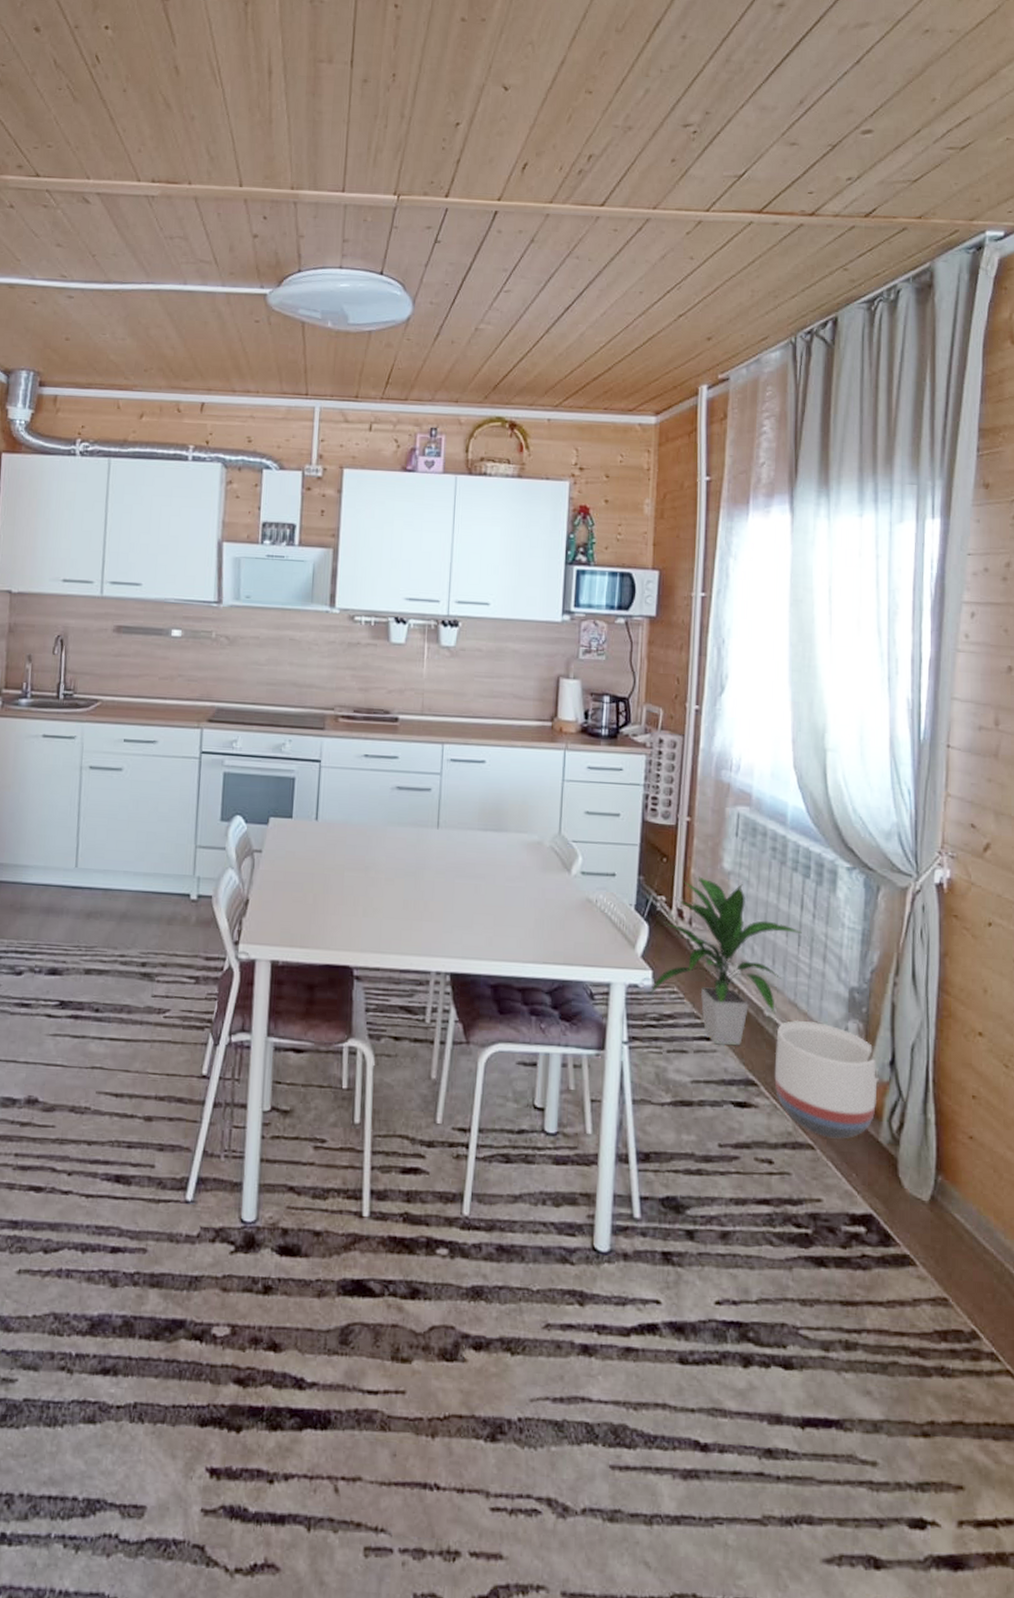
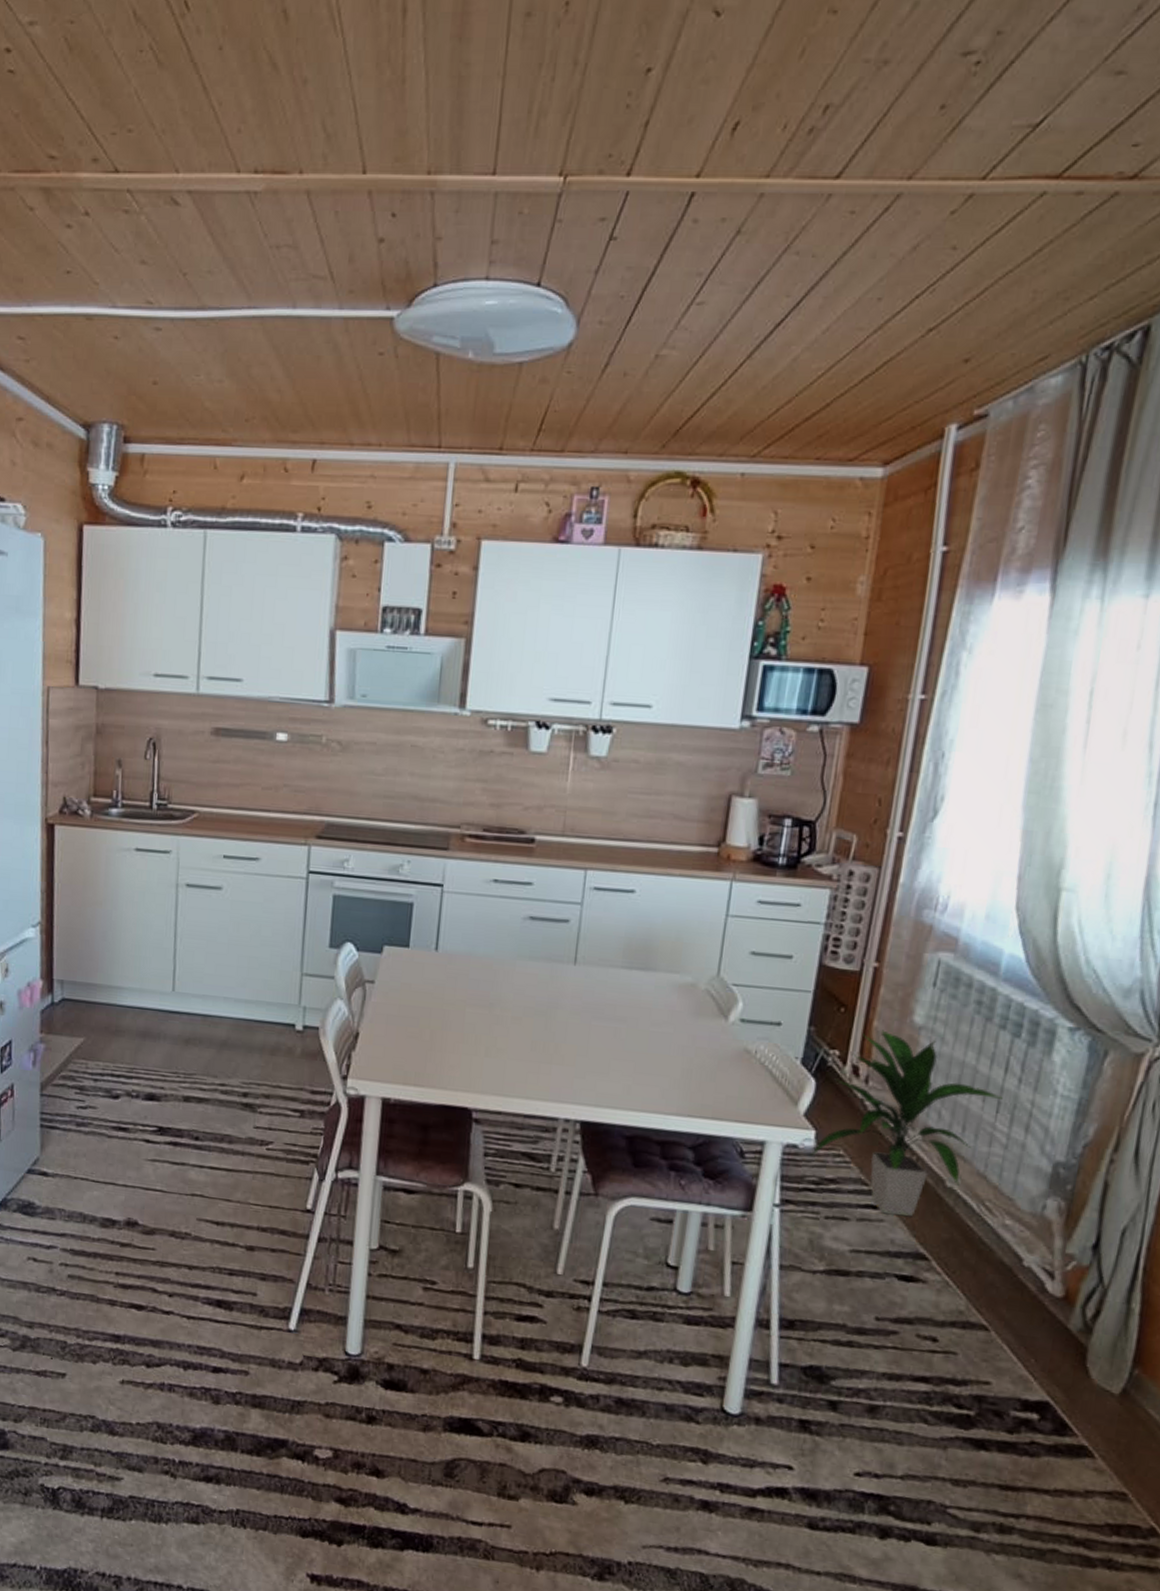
planter: present [774,1021,878,1139] -> none [949,1194,1077,1323]

